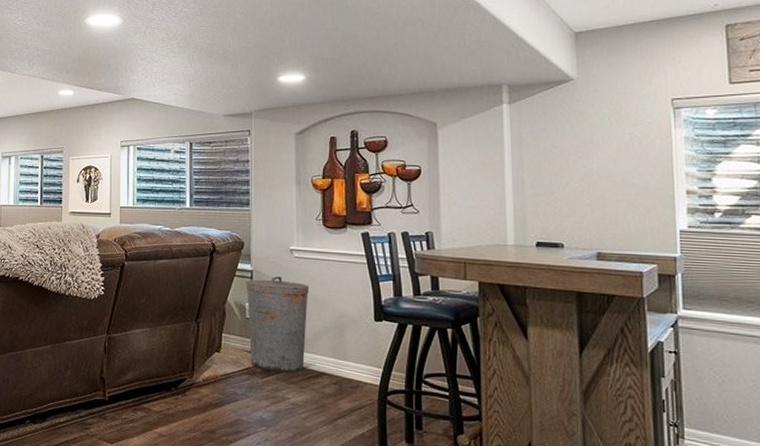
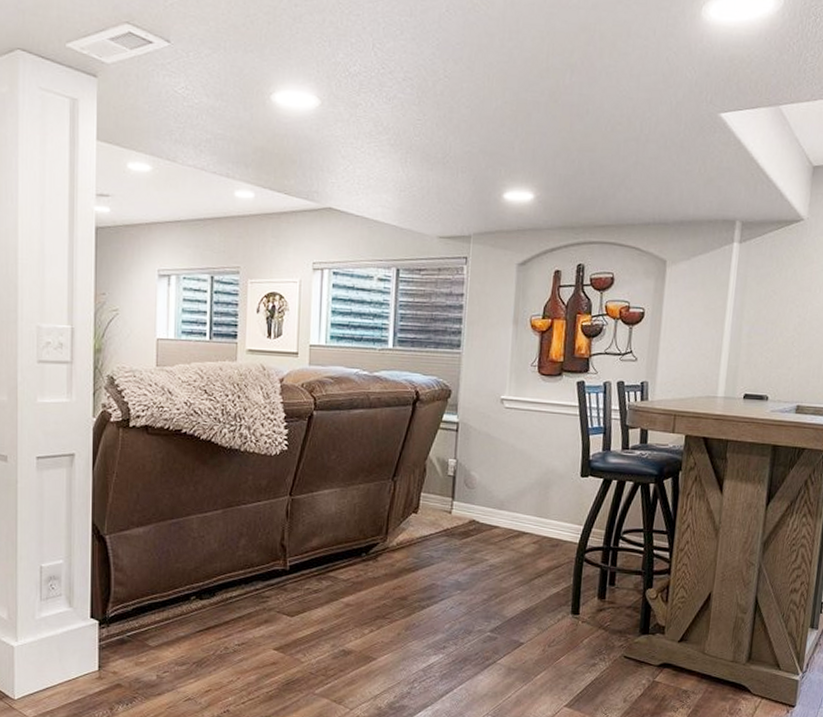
trash can: present [246,276,310,373] -> none [450,429,518,534]

